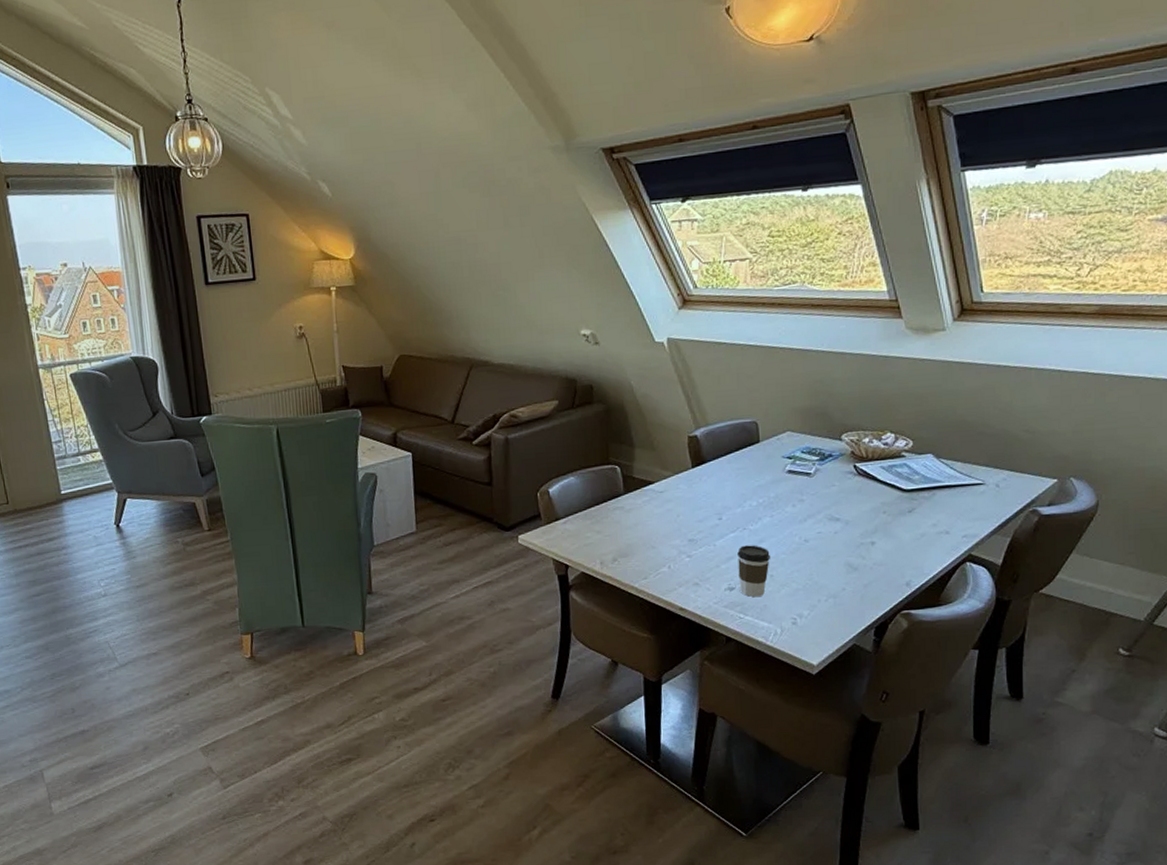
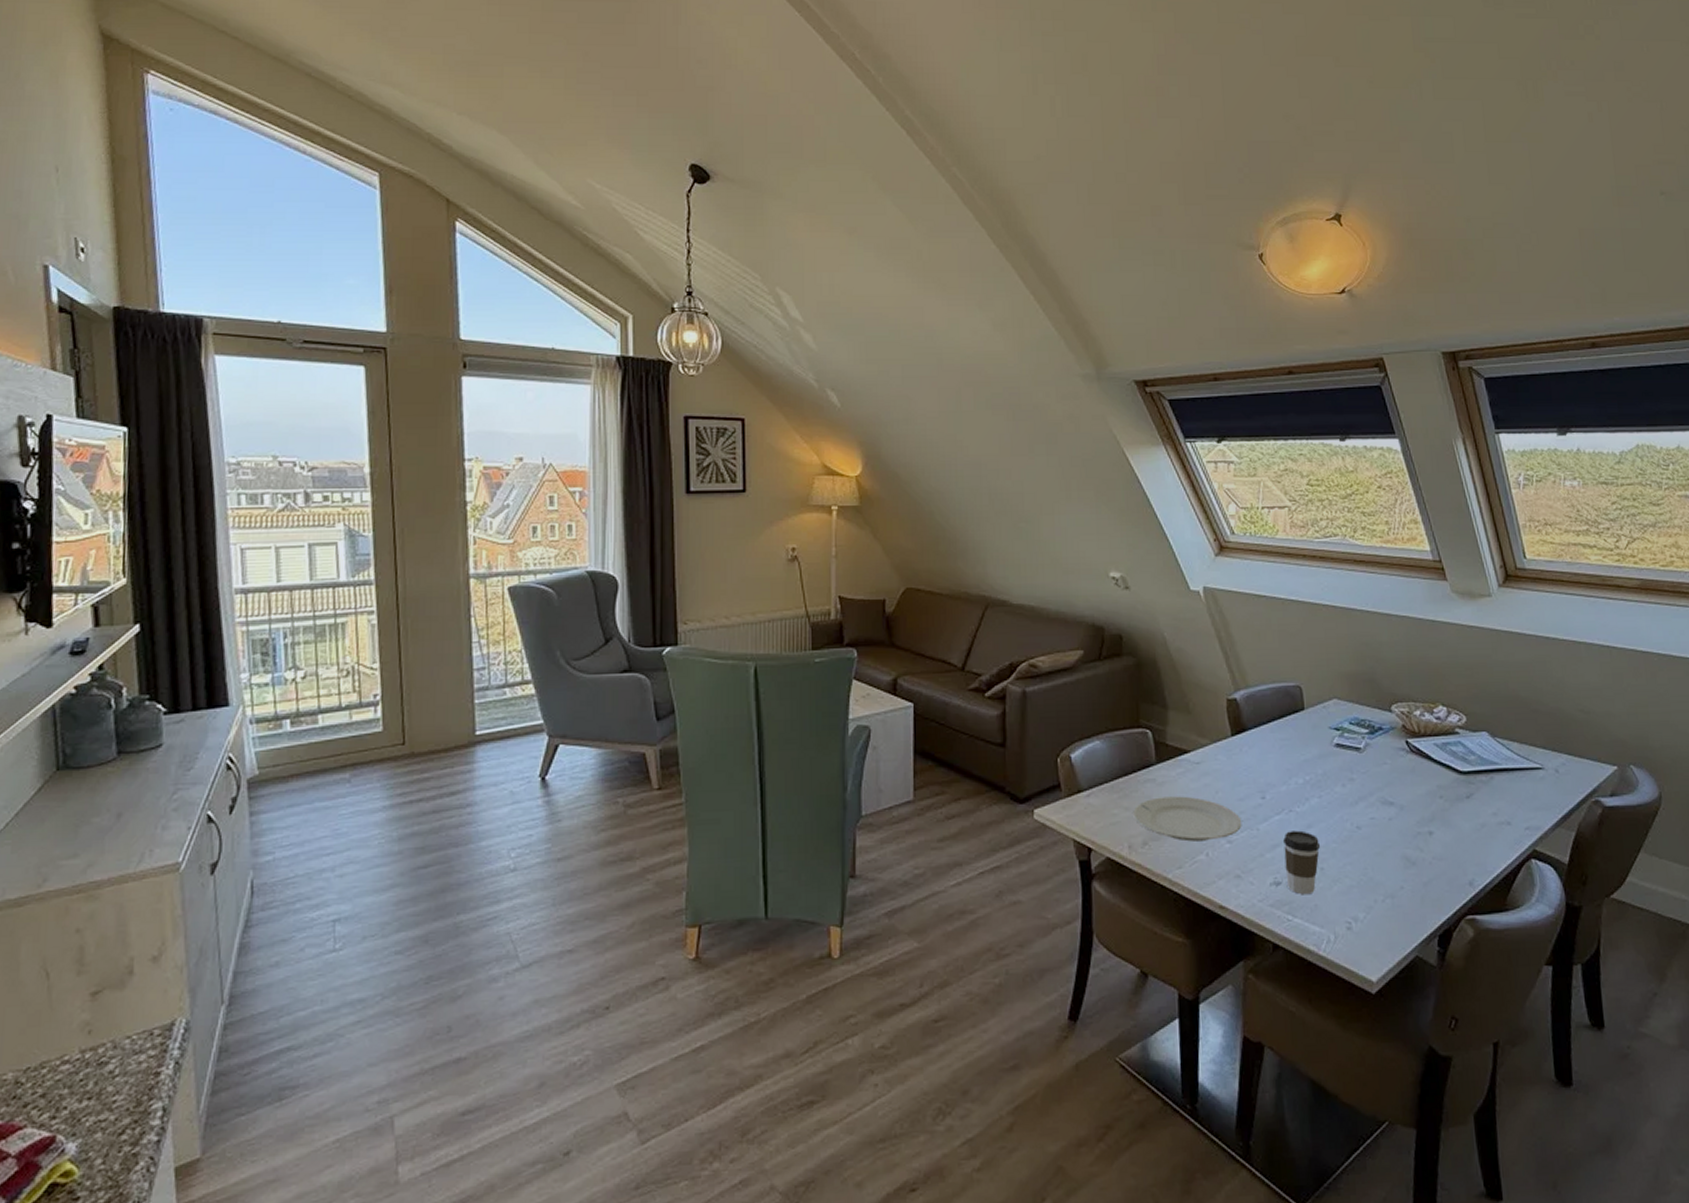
plate: none [603,520,701,557] -> present [1132,796,1242,842]

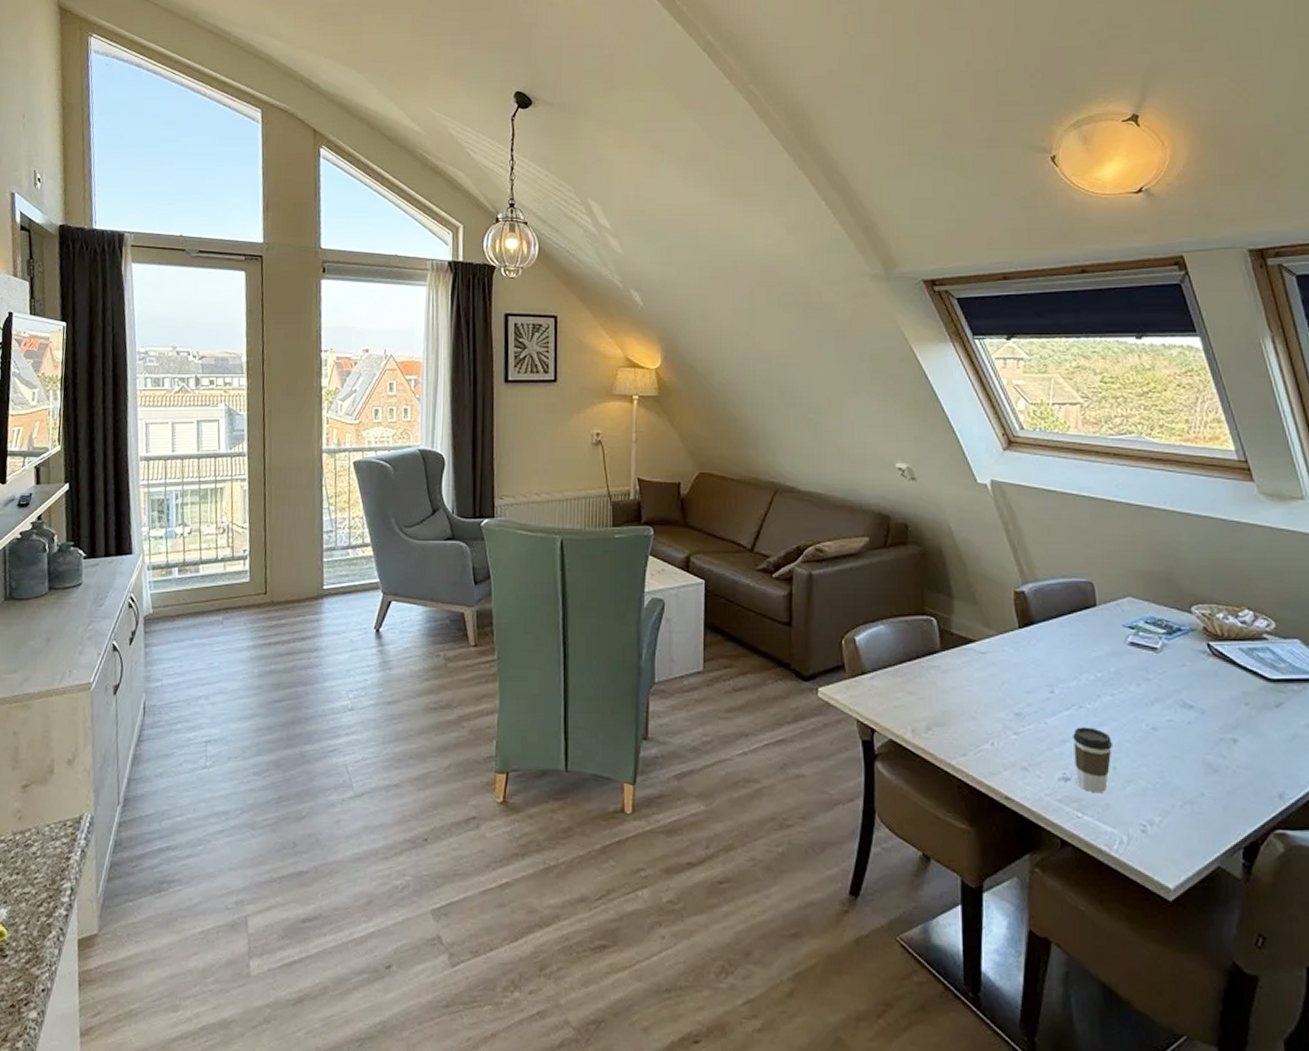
plate: present [1132,796,1242,842] -> none [915,684,1029,731]

